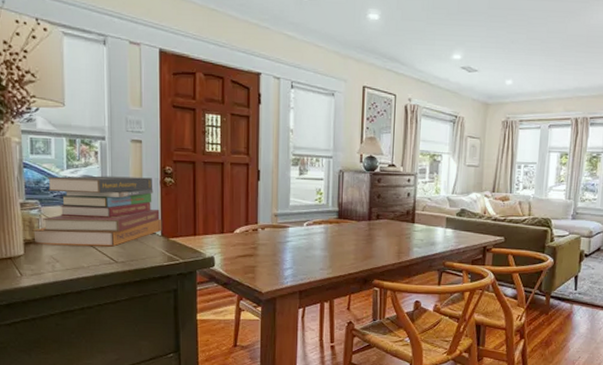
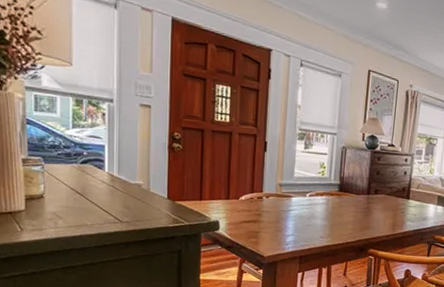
books: present [32,175,162,247] -> none [34,135,169,207]

